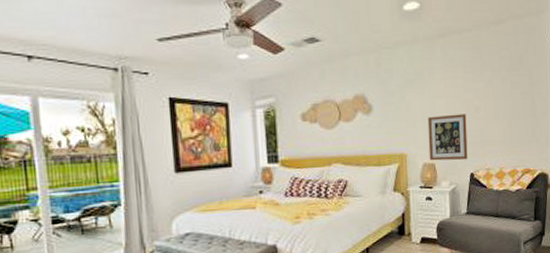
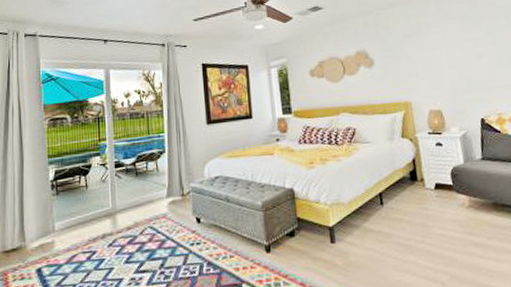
wall art: present [427,114,468,161] -> none [429,61,476,108]

